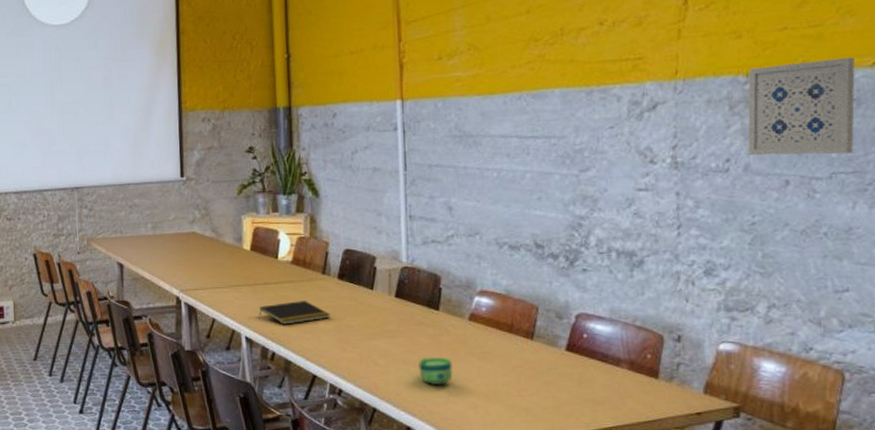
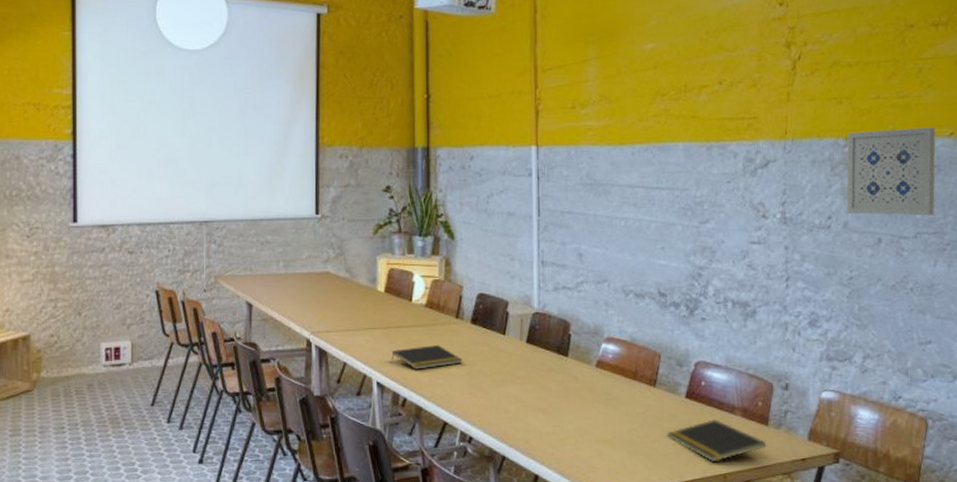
cup: present [418,357,453,385] -> none [547,403,580,432]
notepad: none [546,372,657,416] -> present [667,419,767,463]

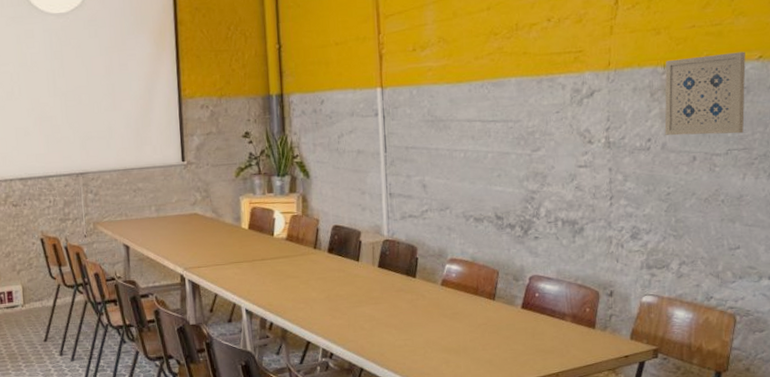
notepad: present [391,345,463,370] -> none [257,274,322,297]
notepad: present [667,419,767,463] -> none [506,326,594,364]

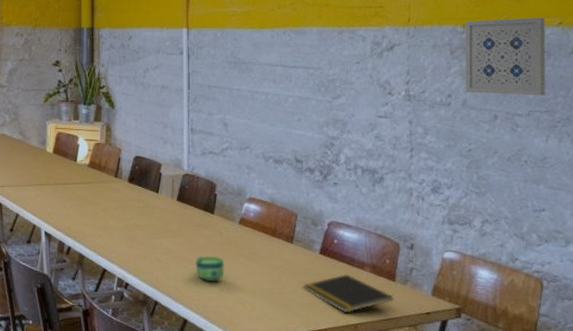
cup: none [399,320,428,344] -> present [195,255,225,281]
notepad: none [506,326,594,364] -> present [303,274,394,313]

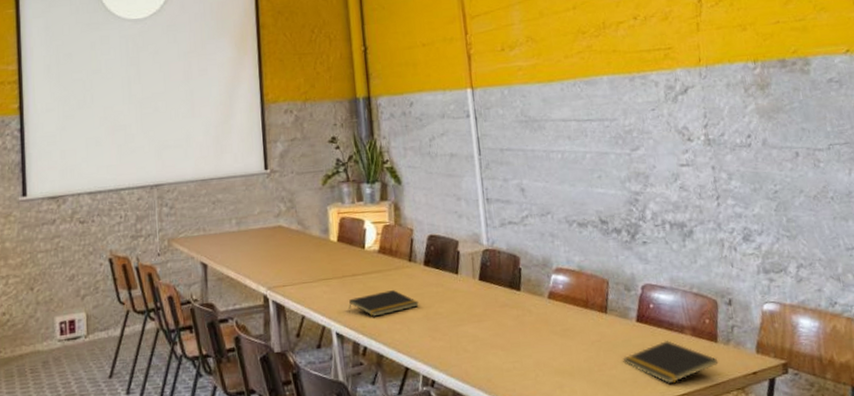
notepad: none [58,201,120,222] -> present [348,290,419,317]
cup: present [195,255,225,281] -> none [505,338,538,367]
wall art: present [465,17,546,96] -> none [755,46,843,131]

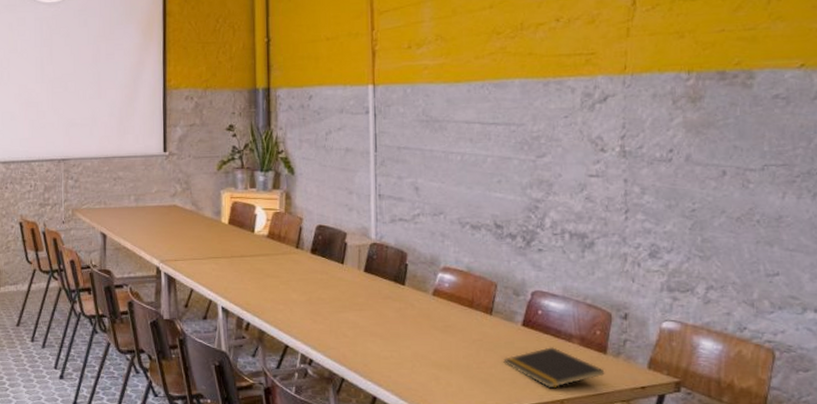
notepad: present [348,290,419,317] -> none [235,274,303,296]

